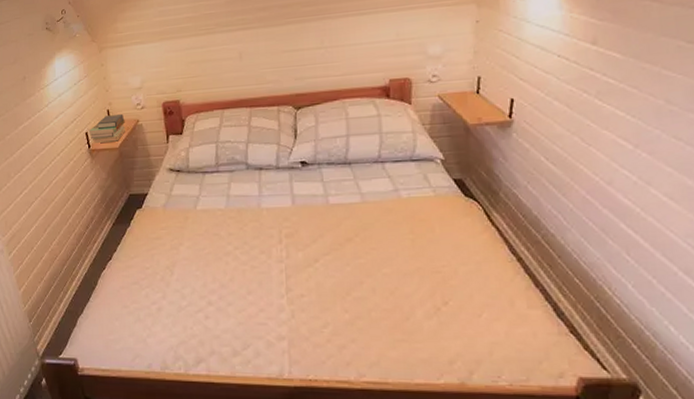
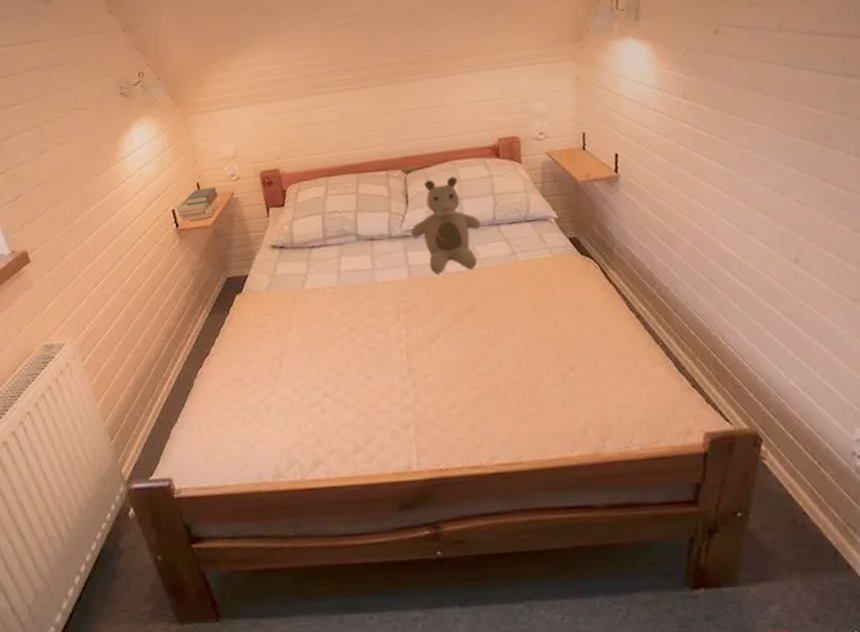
teddy bear: none [296,114,366,204] -> present [410,176,481,274]

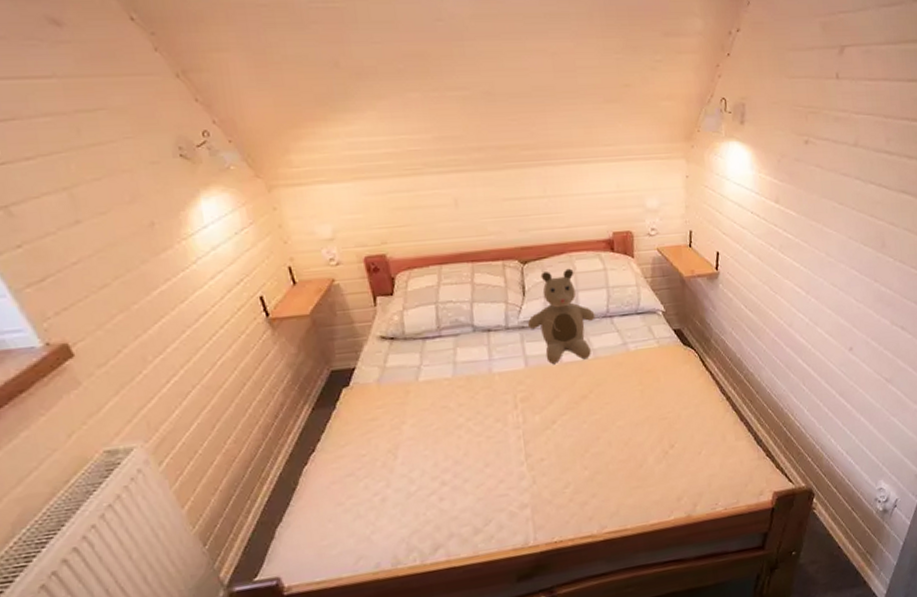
books: present [176,187,219,223] -> none [265,272,317,312]

